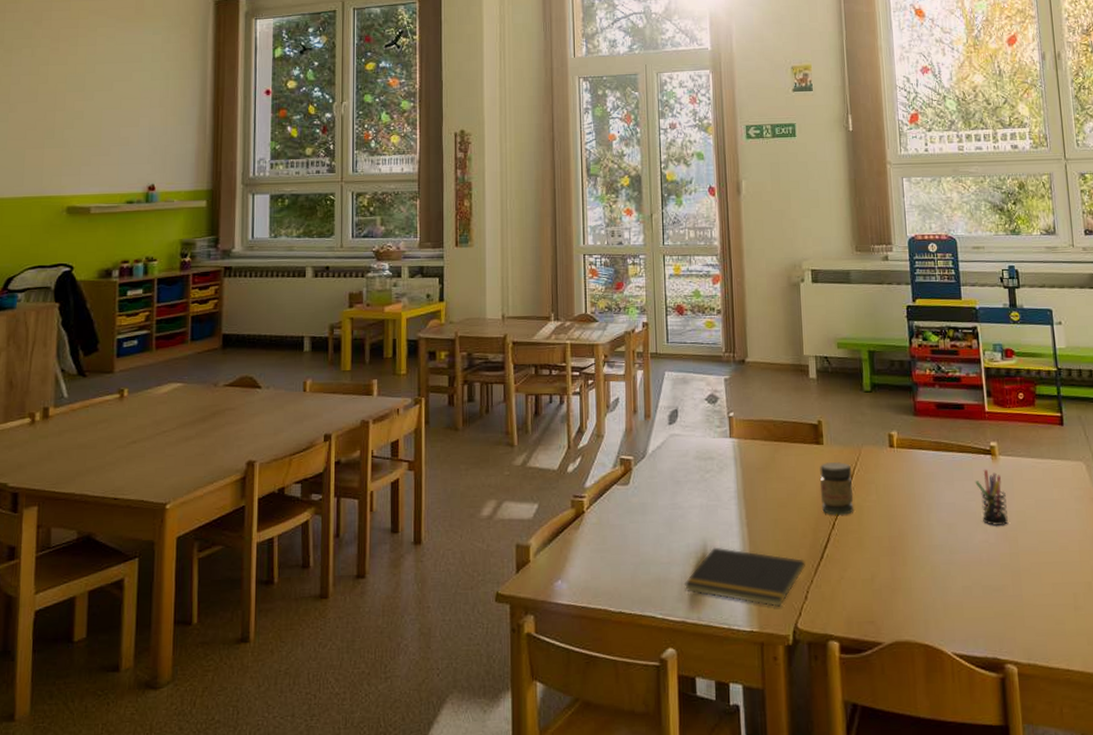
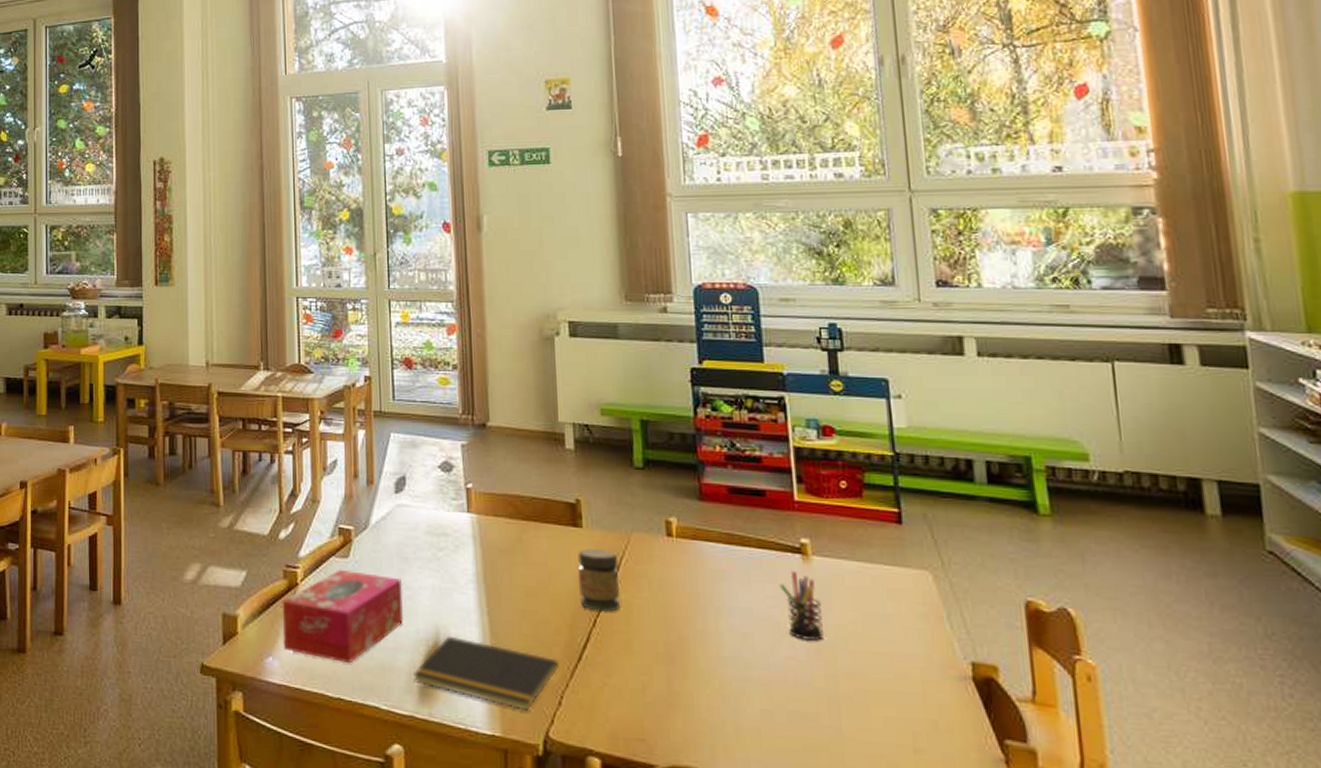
tissue box: none [570,495,677,580] -> present [282,569,404,664]

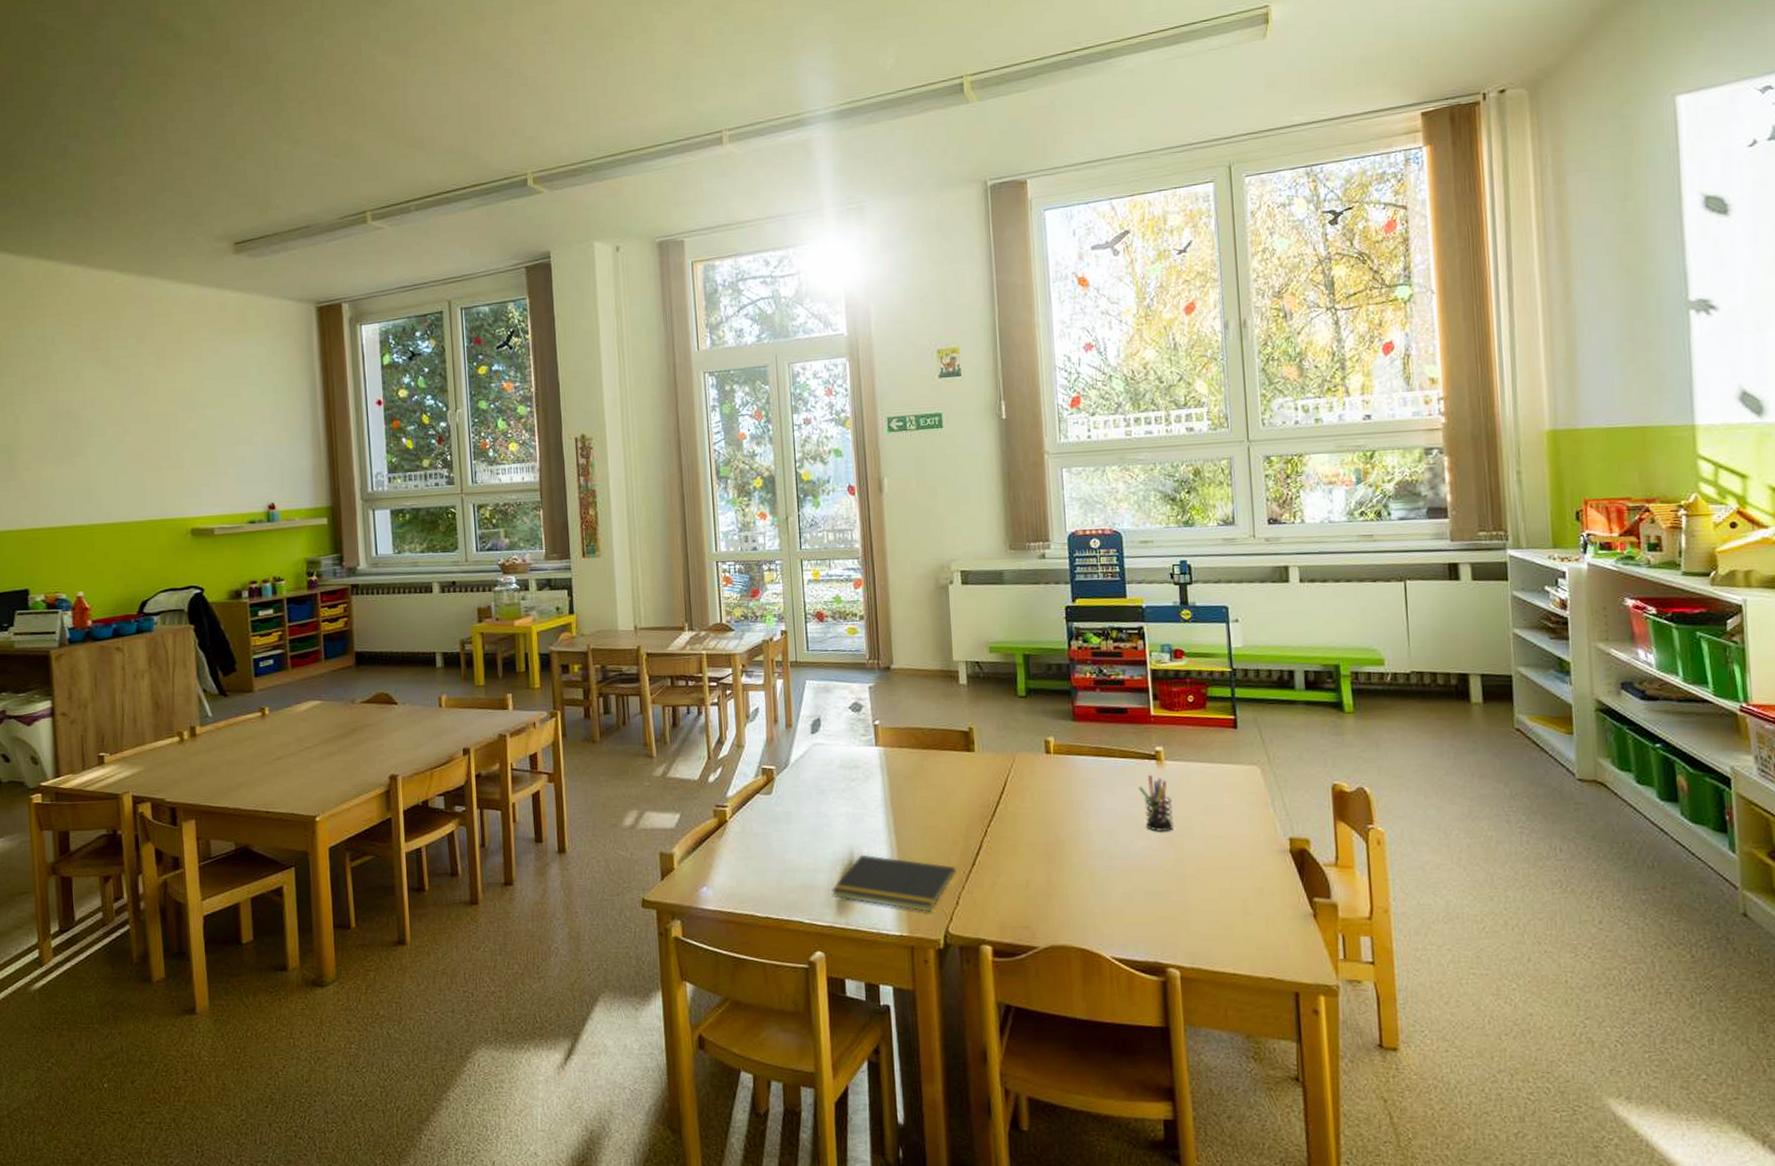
tissue box: present [282,569,404,664] -> none [713,804,822,887]
jar: present [577,549,621,612] -> none [971,769,1008,822]

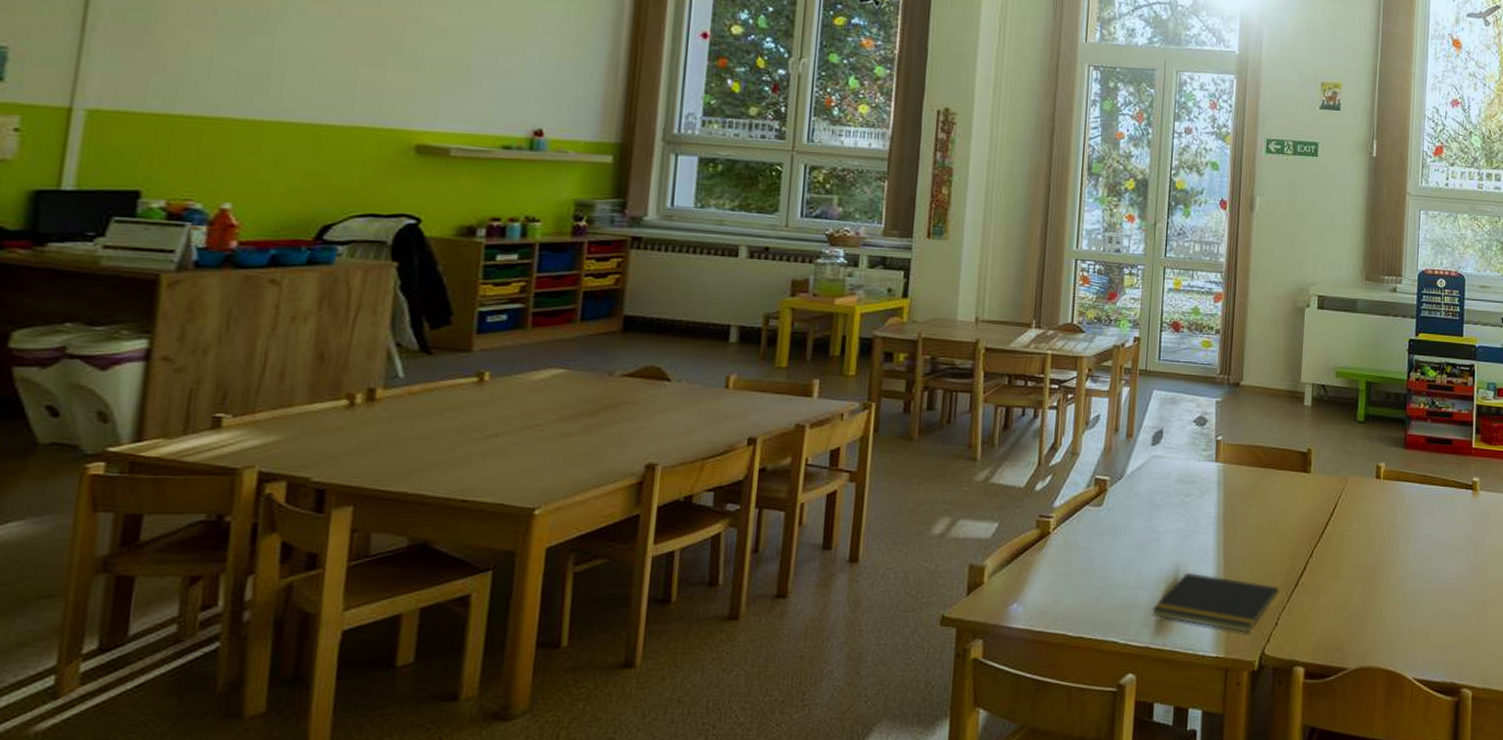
pen holder: present [1138,774,1173,833] -> none [1454,503,1482,559]

